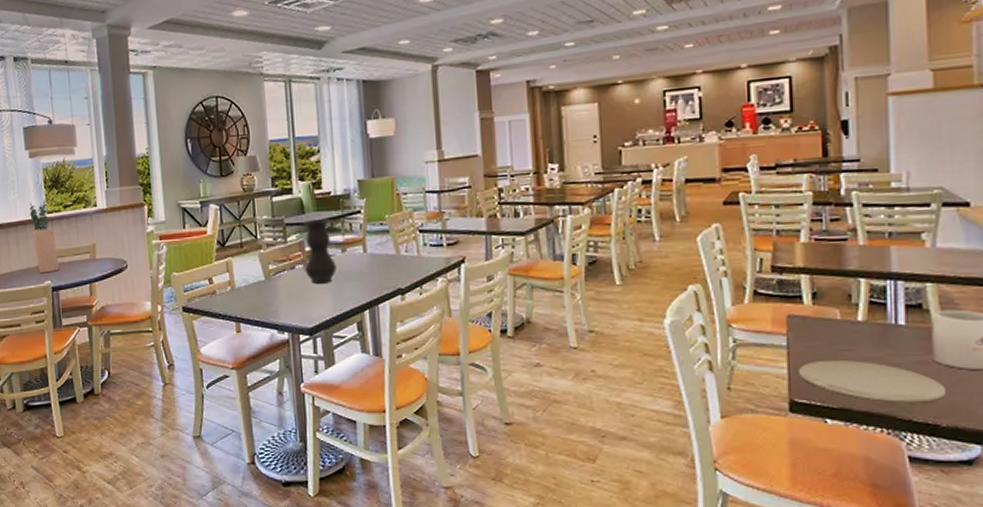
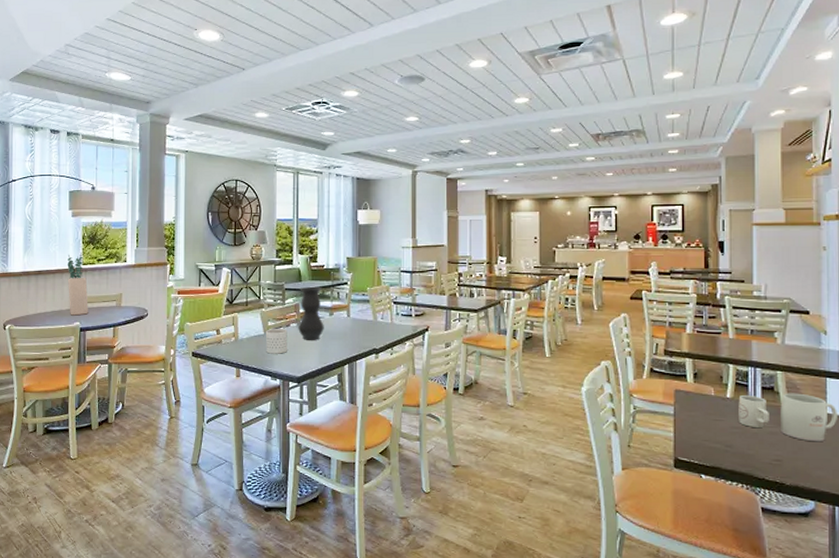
mug: none [266,272,294,303] -> present [265,329,287,354]
plate: present [799,359,947,404] -> none [682,427,791,466]
mug: none [872,315,917,358] -> present [737,394,769,429]

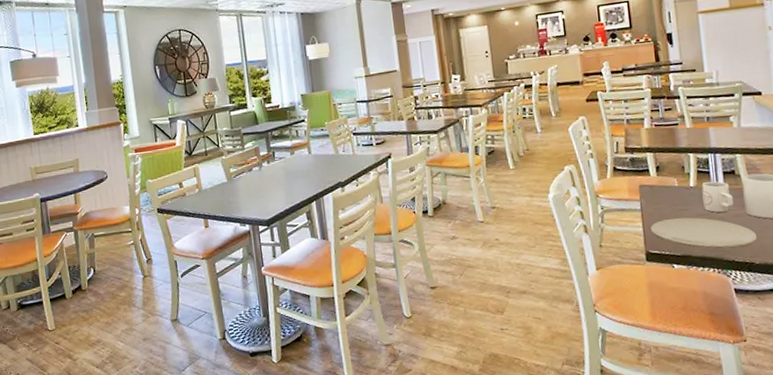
vase: present [67,253,88,317] -> none [18,123,47,189]
mug: present [265,329,287,354] -> none [228,174,253,201]
vase: present [298,286,324,340] -> none [257,127,287,183]
plate: none [682,427,791,466] -> present [651,217,758,249]

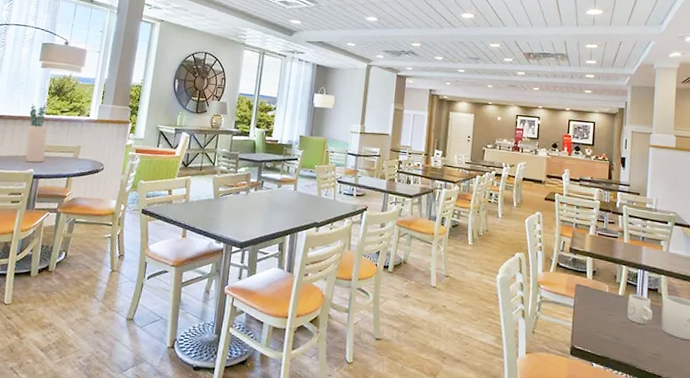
vase: none [18,123,47,189] -> present [25,102,48,164]
plate: present [651,217,758,249] -> none [579,320,668,360]

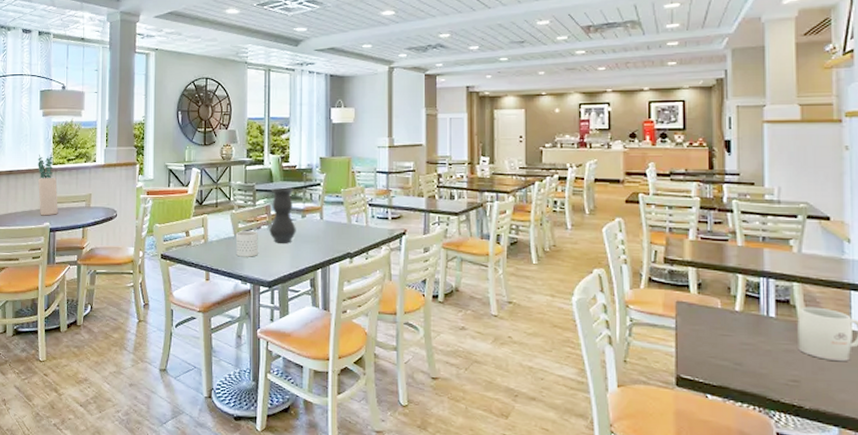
mug: none [214,194,237,219] -> present [235,231,258,257]
vase: none [246,158,274,209] -> present [269,187,296,243]
mug: present [626,293,653,325] -> none [747,307,785,346]

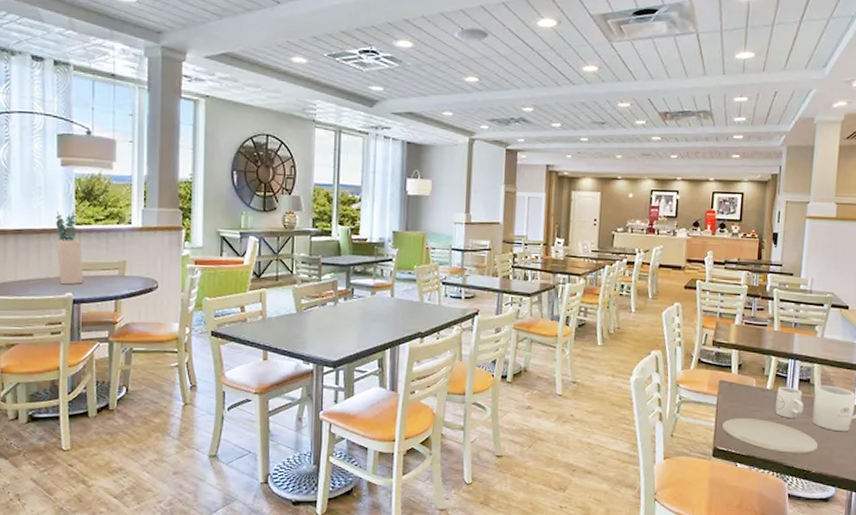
mug: present [235,231,258,257] -> none [297,307,323,336]
vase: present [269,187,296,243] -> none [335,261,365,322]
plate: none [685,342,810,387] -> present [722,417,819,455]
mug: none [747,307,785,346] -> present [775,386,804,419]

